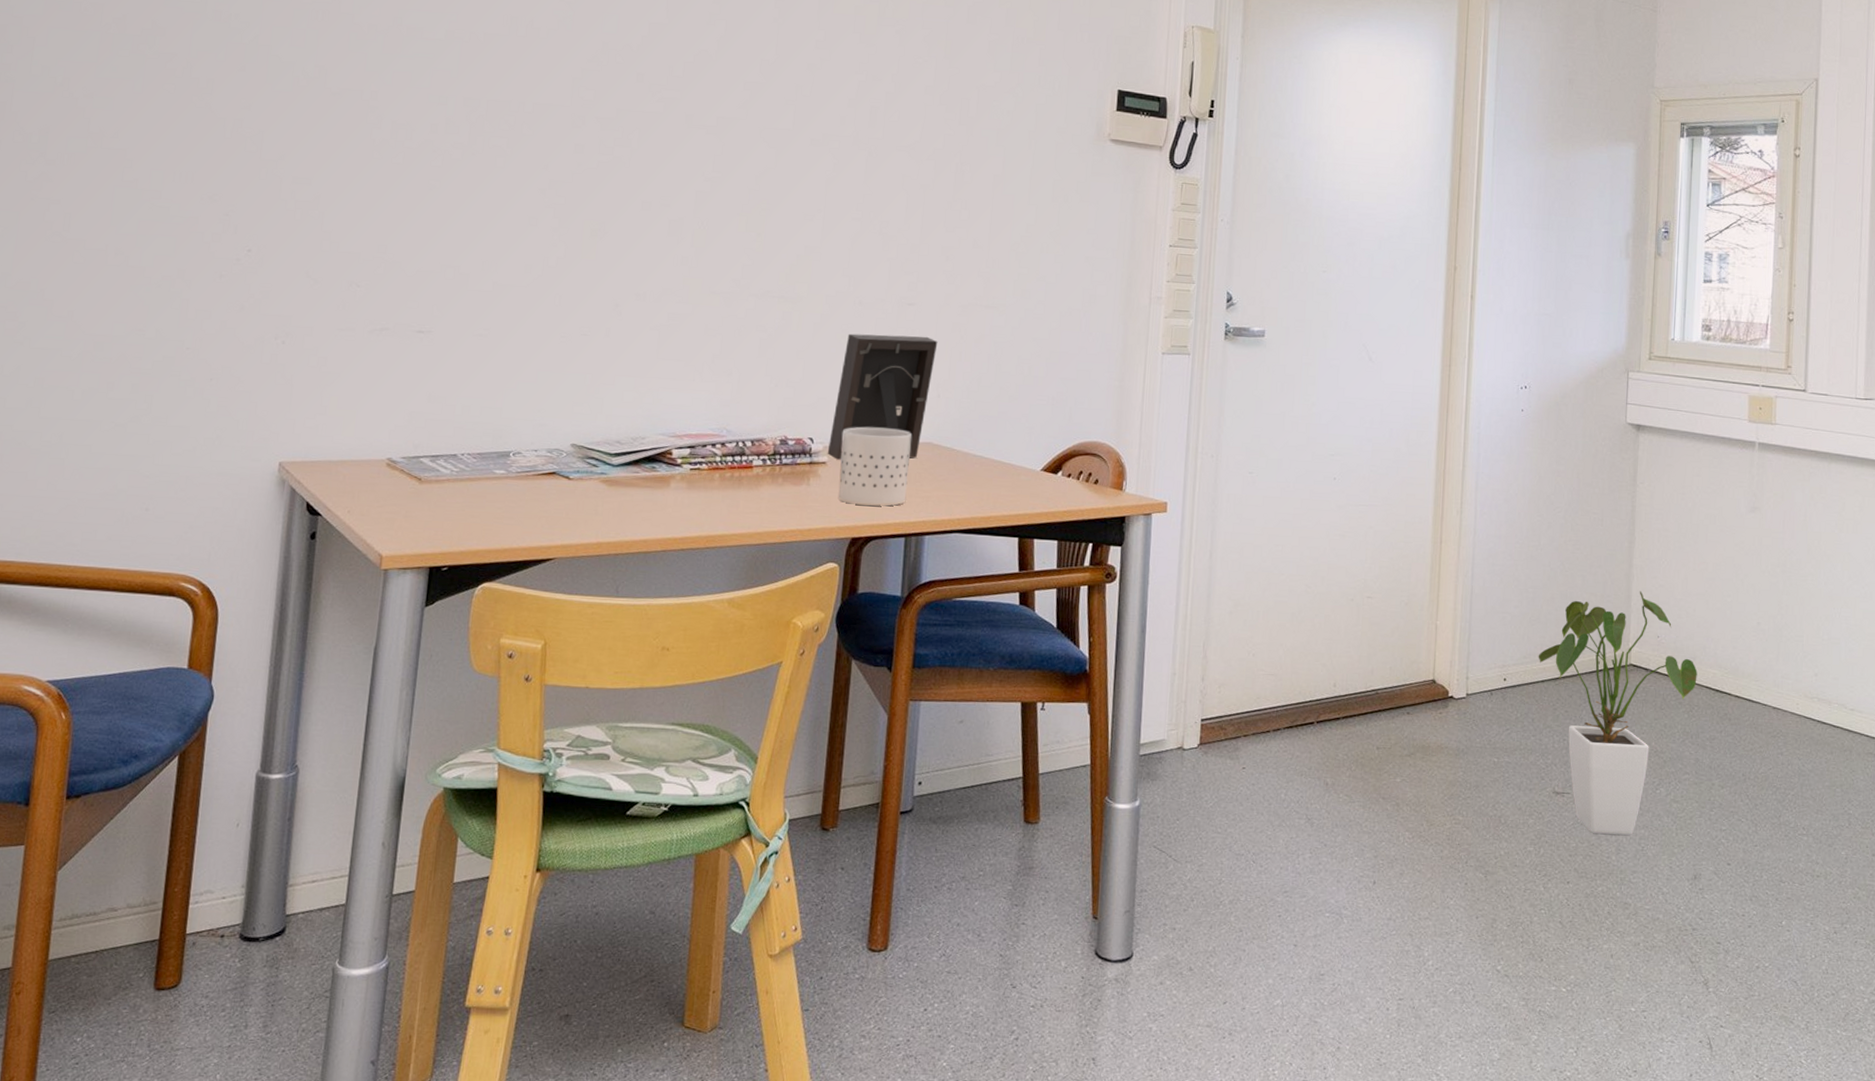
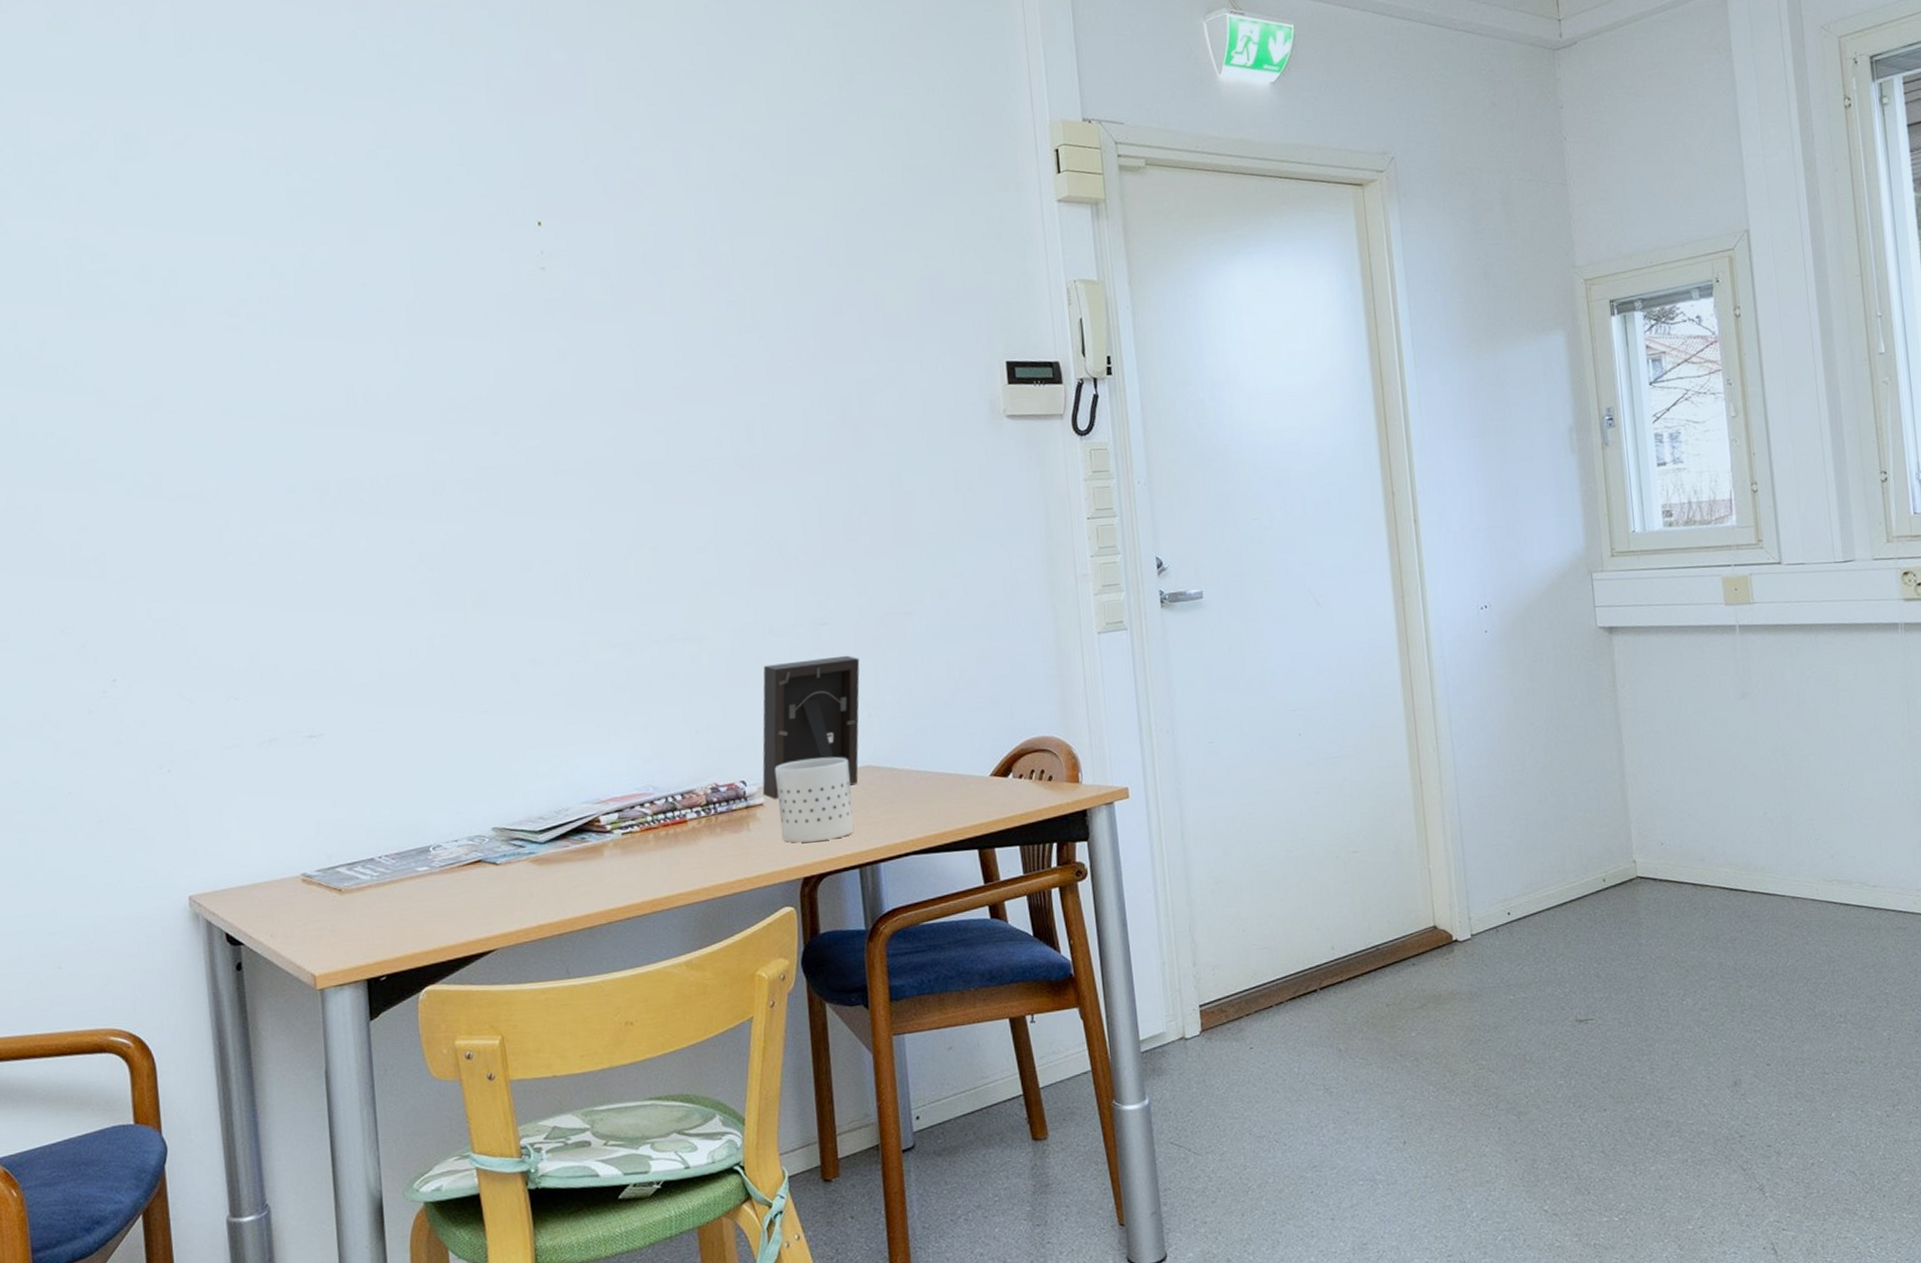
house plant: present [1538,591,1697,835] -> none [1540,799,1709,1056]

